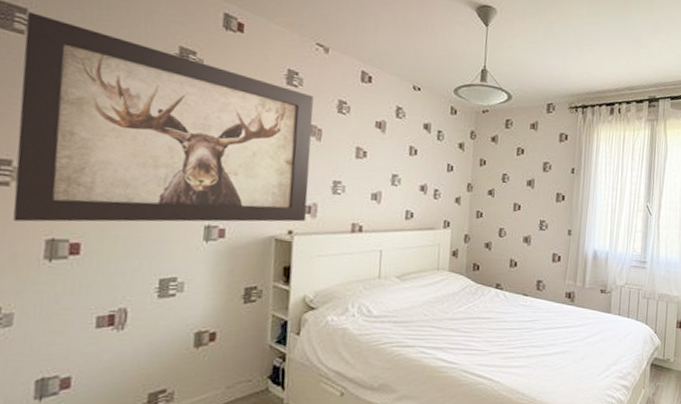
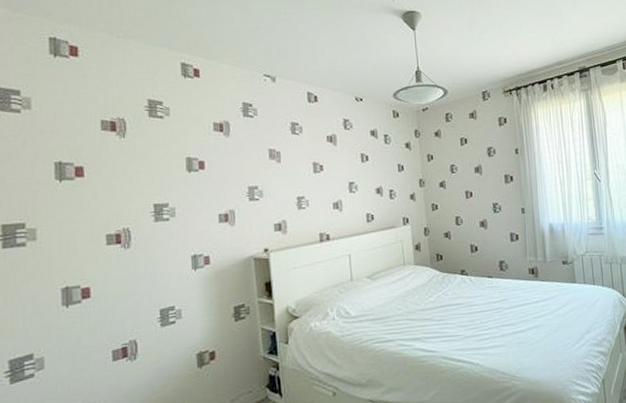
wall art: present [12,12,314,222] -> none [20,92,279,276]

